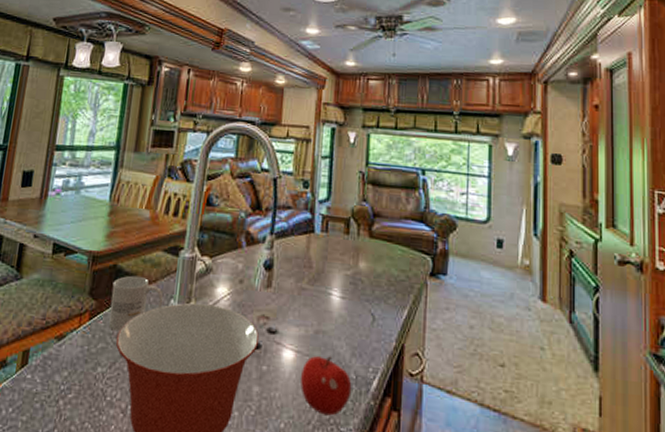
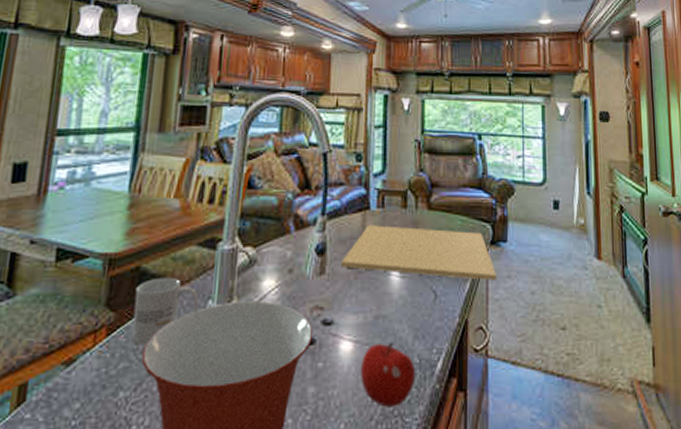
cutting board: none [286,247,436,311] -> present [341,225,498,280]

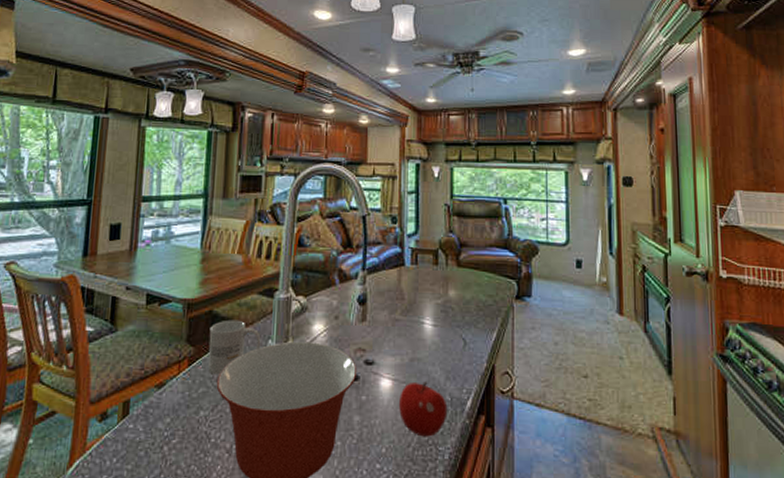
cutting board: present [341,225,498,280] -> none [380,279,523,331]

